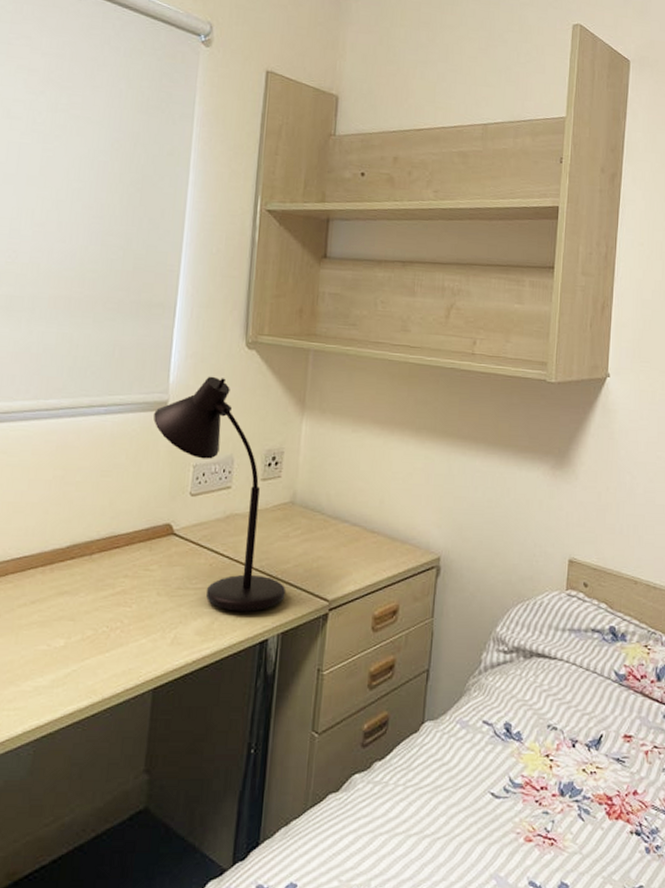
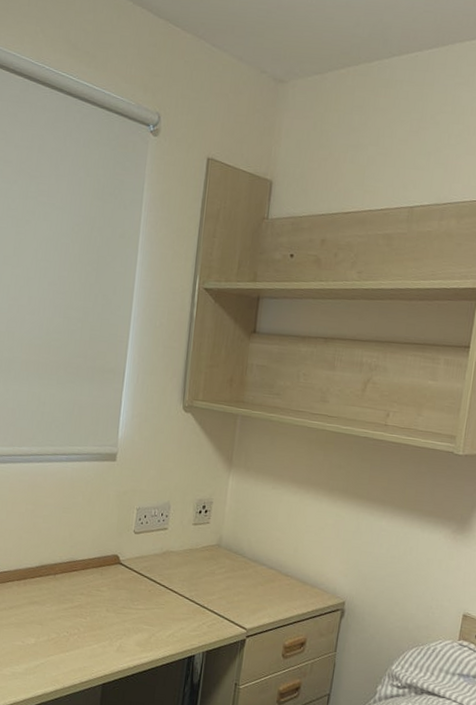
desk lamp: present [153,376,285,612] -> none [105,434,211,632]

